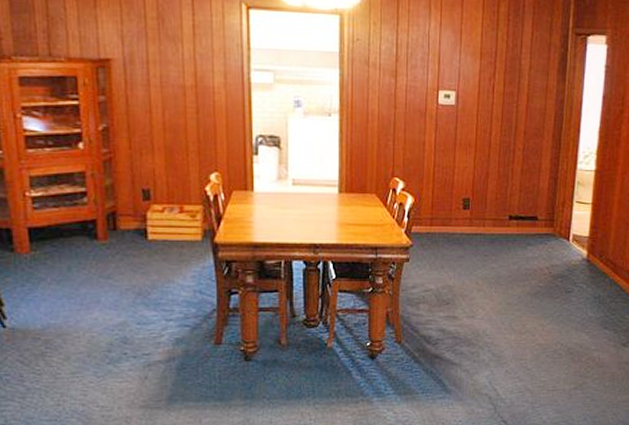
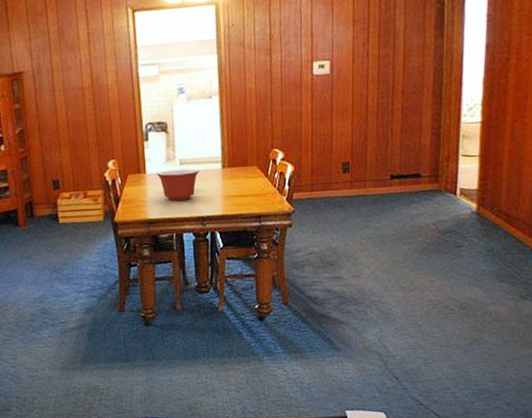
mixing bowl: none [265,189,314,224] -> present [156,168,200,201]

